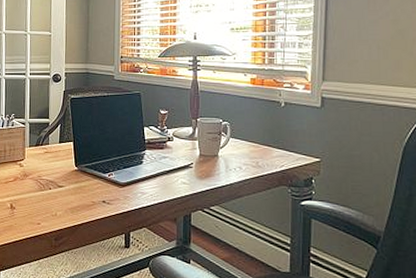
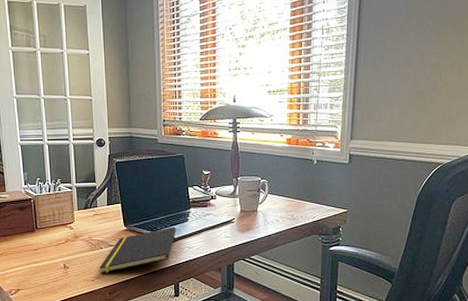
notepad: none [47,169,129,217] -> present [99,227,176,274]

